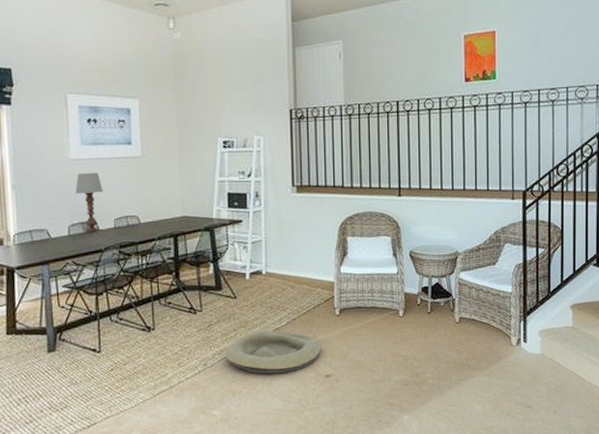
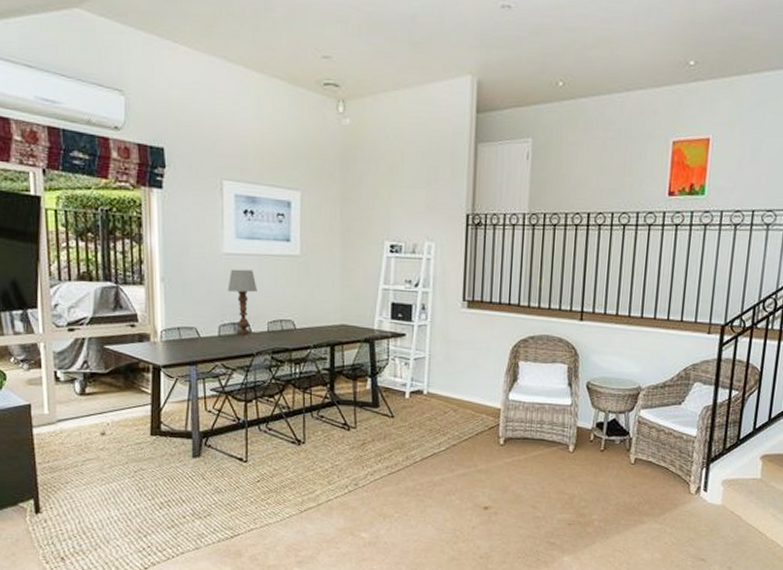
dog bed: present [225,330,321,374] -> none [378,454,481,500]

